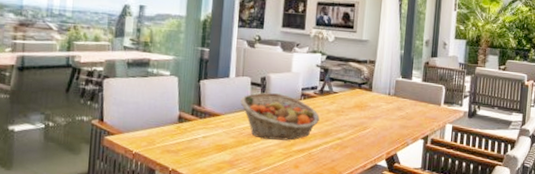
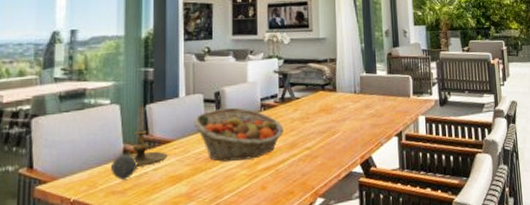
decorative ball: none [167,120,190,142] -> present [111,154,137,180]
candle holder: none [168,79,216,133] -> present [112,104,168,167]

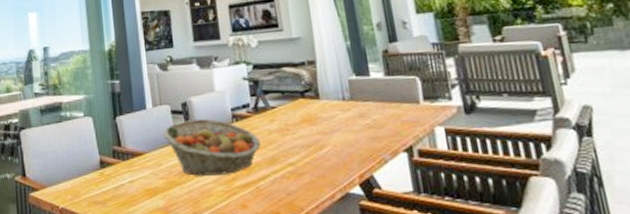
decorative ball: present [111,154,137,180] -> none [91,166,114,190]
candle holder: present [112,104,168,167] -> none [91,116,142,178]

